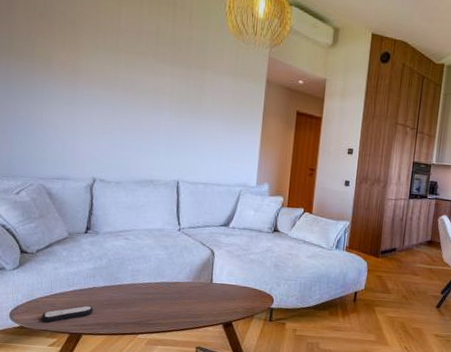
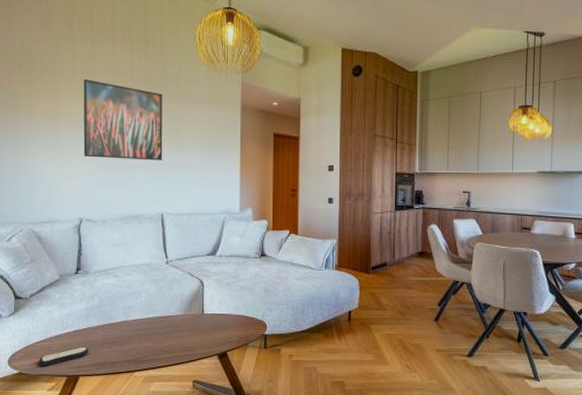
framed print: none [101,37,187,128] -> present [83,79,163,161]

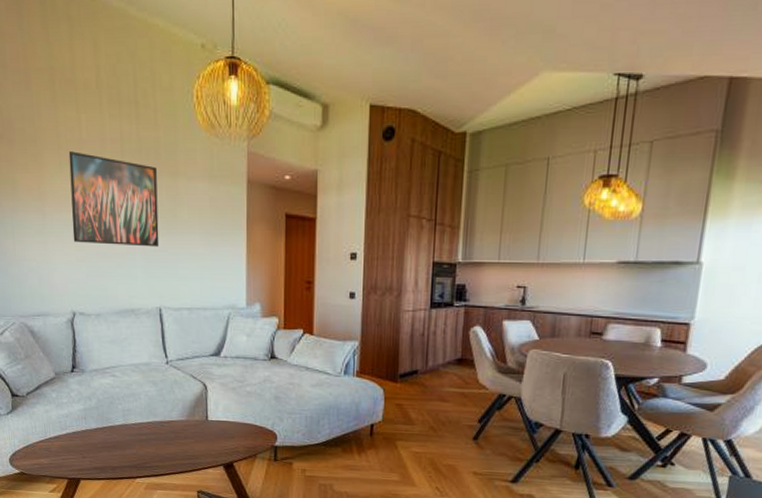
remote control: present [39,346,89,366] -> none [39,449,89,468]

